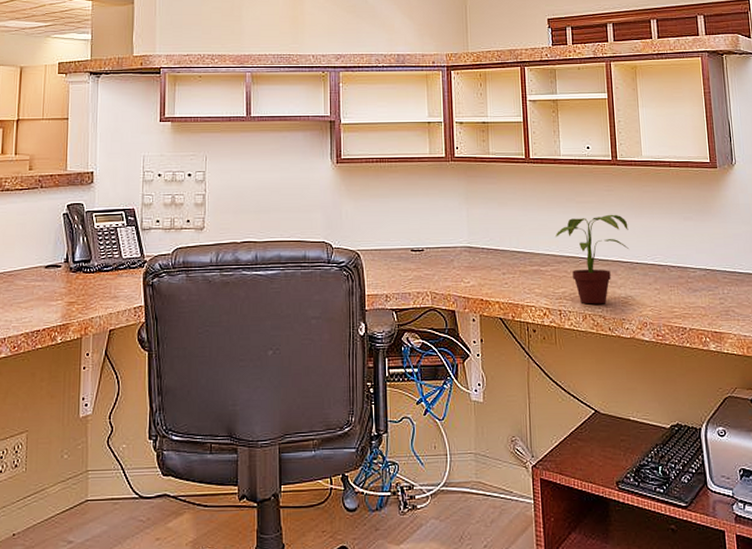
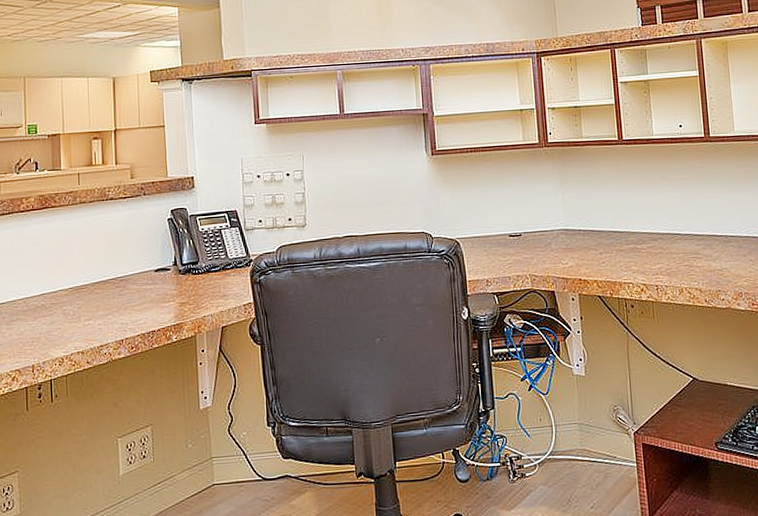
potted plant: present [554,214,630,305] -> none [649,190,724,278]

